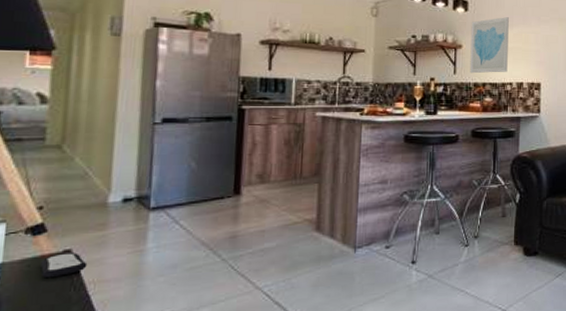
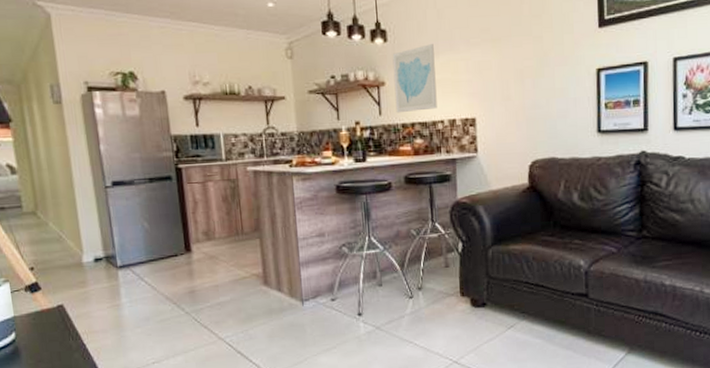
remote control: present [41,253,88,278] -> none [42,307,78,330]

